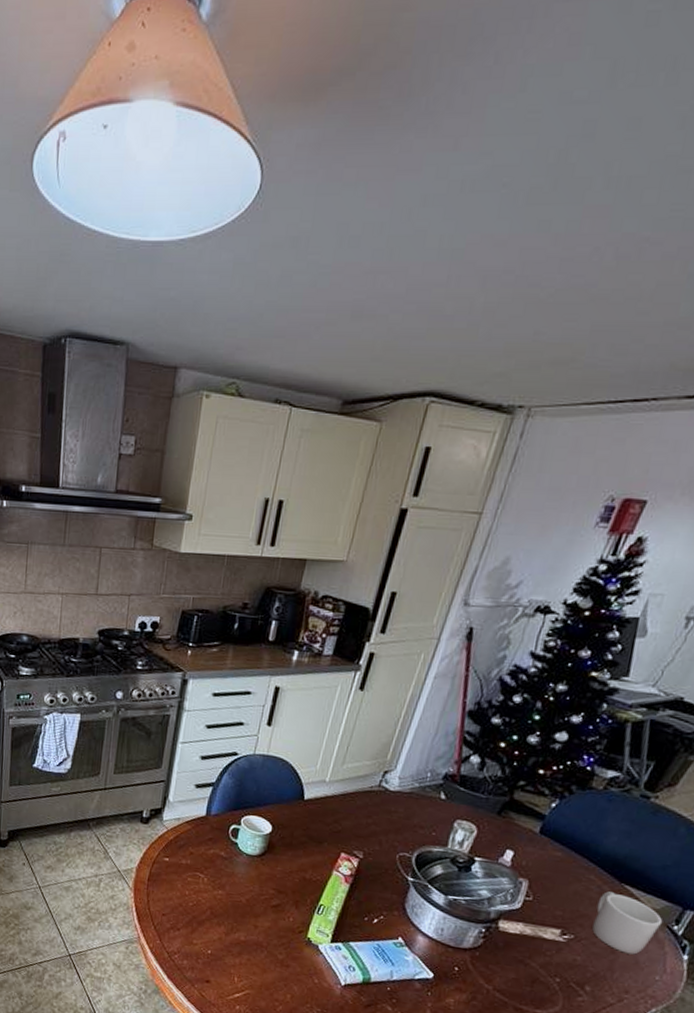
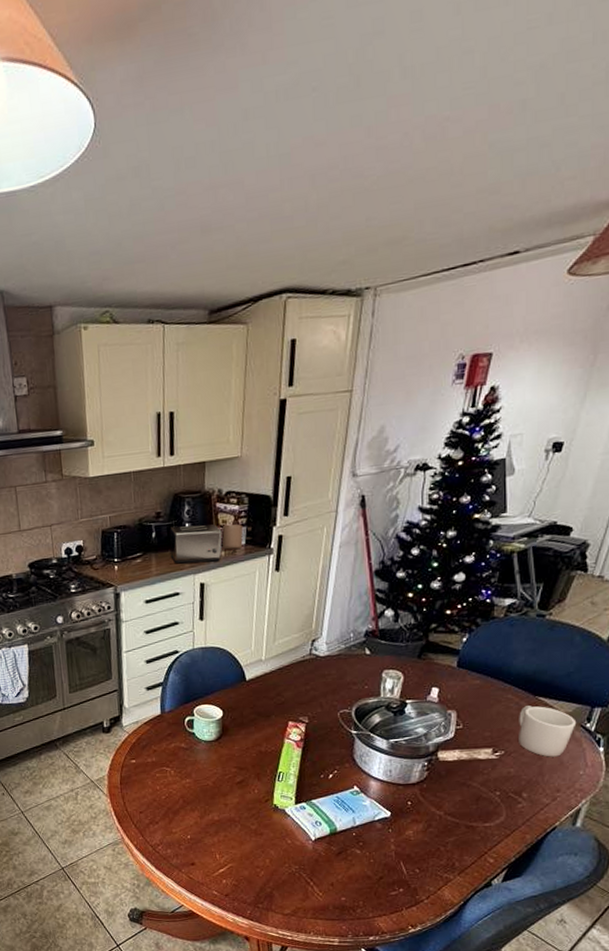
toaster: none [249,621,310,667] -> present [169,524,222,564]
canister: none [306,627,343,662] -> present [221,521,252,553]

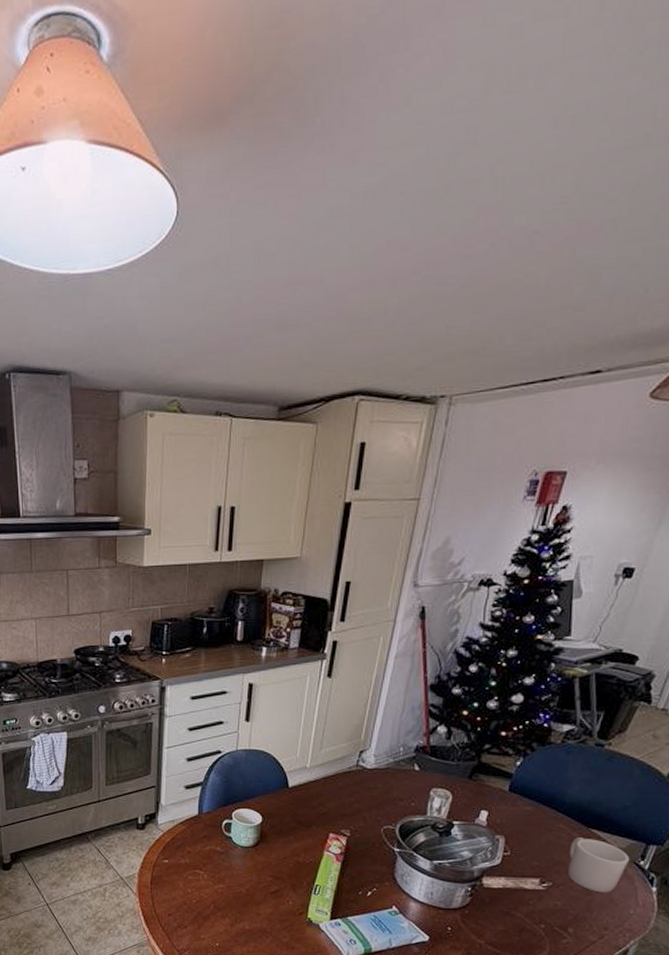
toaster: present [169,524,222,564] -> none [220,623,275,663]
canister: present [221,521,252,553] -> none [274,622,306,655]

